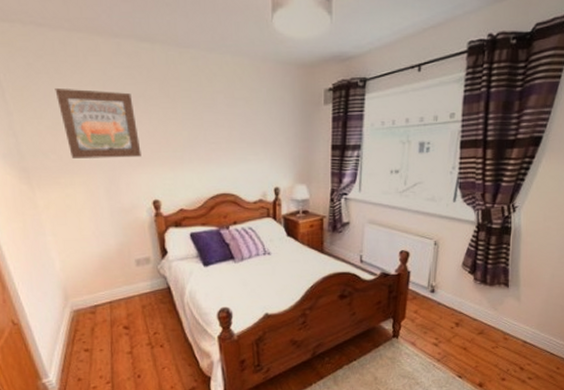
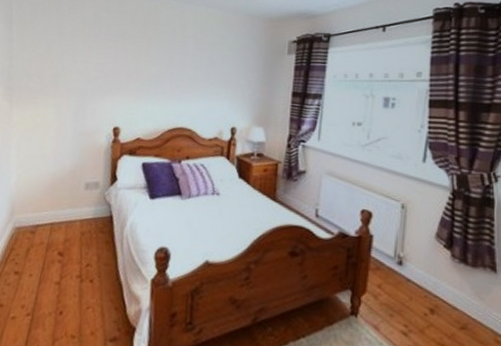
wall art: present [55,89,141,158] -> none [51,24,114,86]

